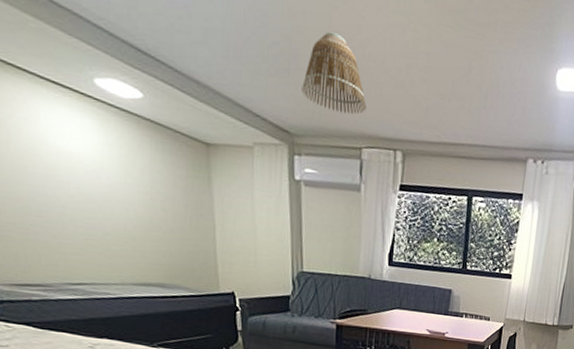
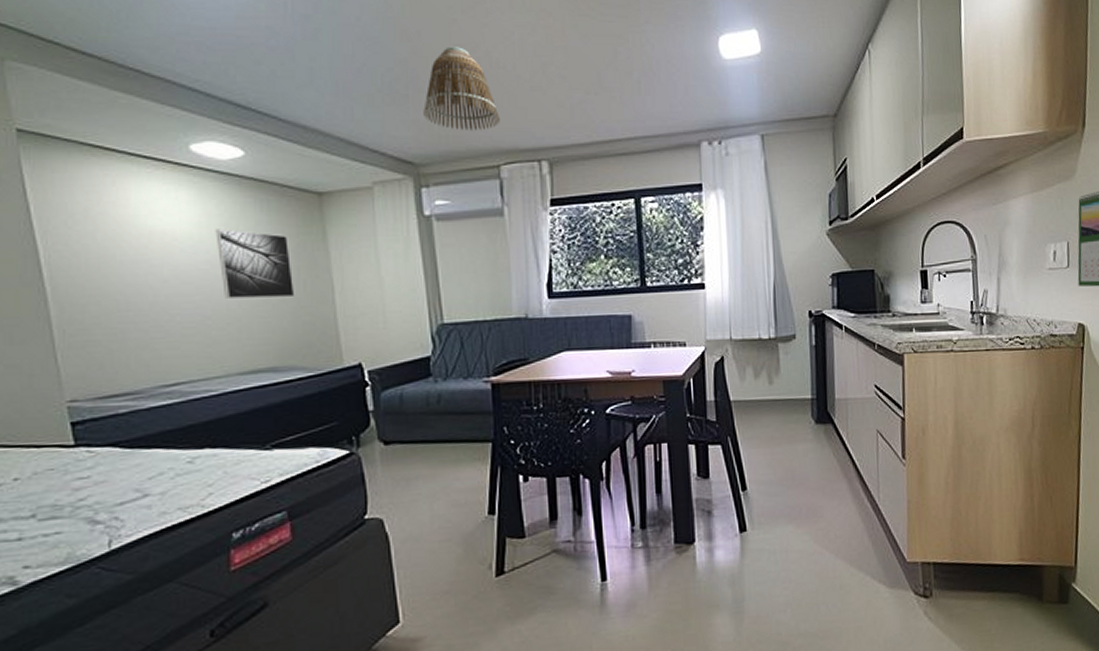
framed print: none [116,159,183,230] -> present [215,228,295,299]

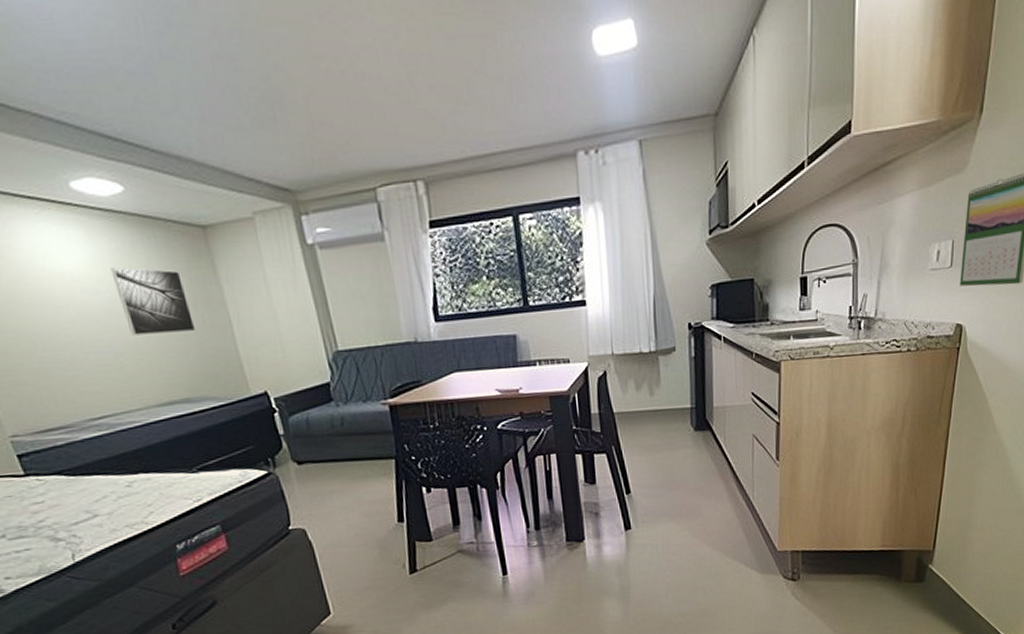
lamp shade: present [423,46,500,131] -> none [292,58,371,152]

